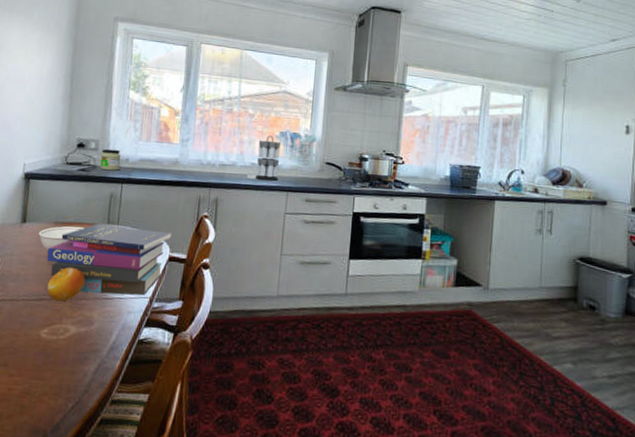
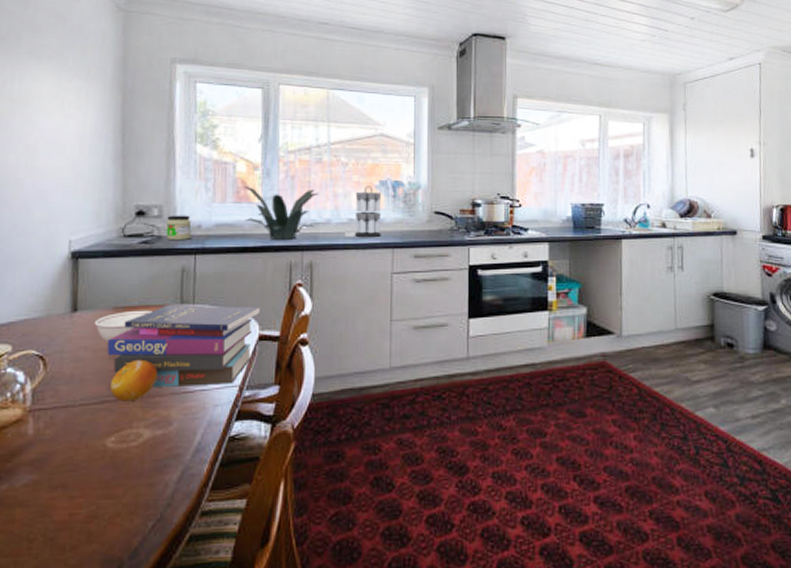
plant: none [164,129,228,178] -> present [243,186,319,241]

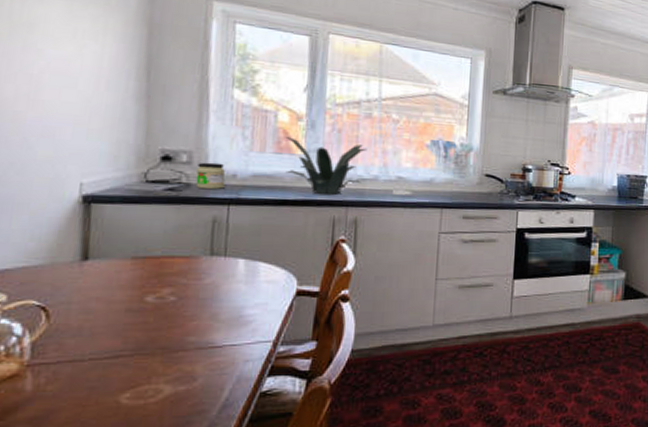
bowl: present [94,310,153,342] -> none [108,260,178,294]
books: present [107,305,260,387] -> none [123,256,299,342]
fruit: present [110,359,158,402] -> none [126,312,182,357]
spice rack: present [354,186,382,238] -> none [402,145,433,197]

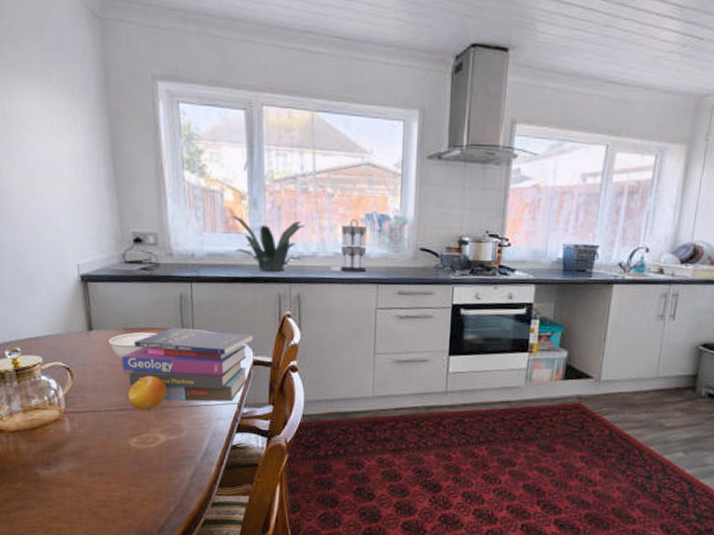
bowl: none [108,260,178,294] -> present [108,331,158,359]
books: none [123,256,299,342] -> present [122,329,253,402]
fruit: none [126,312,182,357] -> present [128,375,167,411]
jar: present [195,162,226,190] -> none [163,243,186,269]
spice rack: none [402,145,433,197] -> present [340,219,368,273]

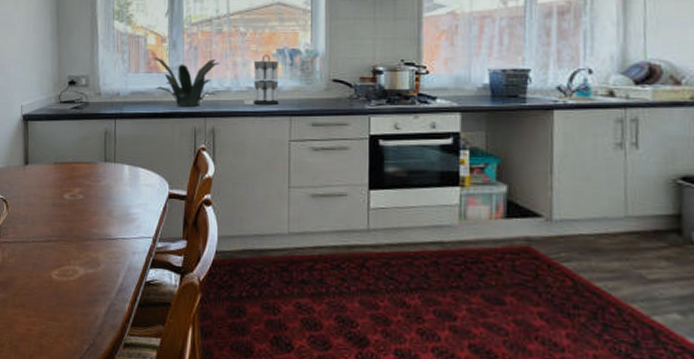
bowl: present [108,331,158,359] -> none [40,165,83,192]
books: present [122,329,253,402] -> none [50,162,169,235]
fruit: present [128,375,167,411] -> none [54,207,88,243]

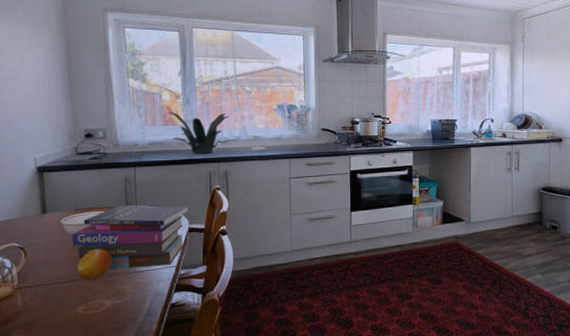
bowl: none [40,165,83,192] -> present [60,210,105,236]
books: none [50,162,169,235] -> present [72,206,188,269]
fruit: none [54,207,88,243] -> present [77,248,112,280]
spice rack: present [253,55,279,106] -> none [258,109,280,151]

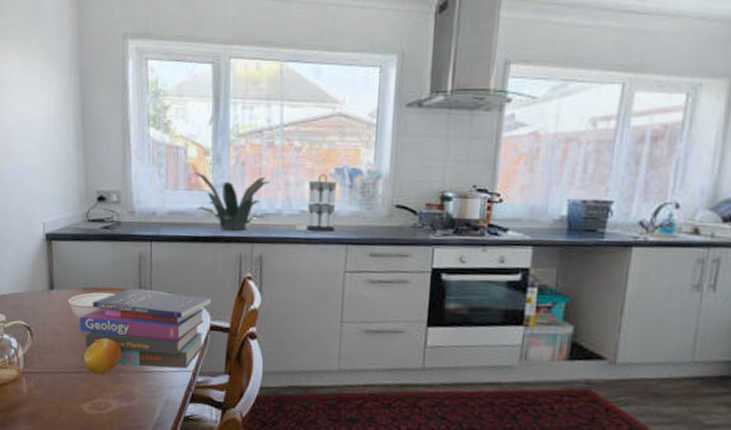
spice rack: none [258,109,280,151] -> present [305,174,337,233]

